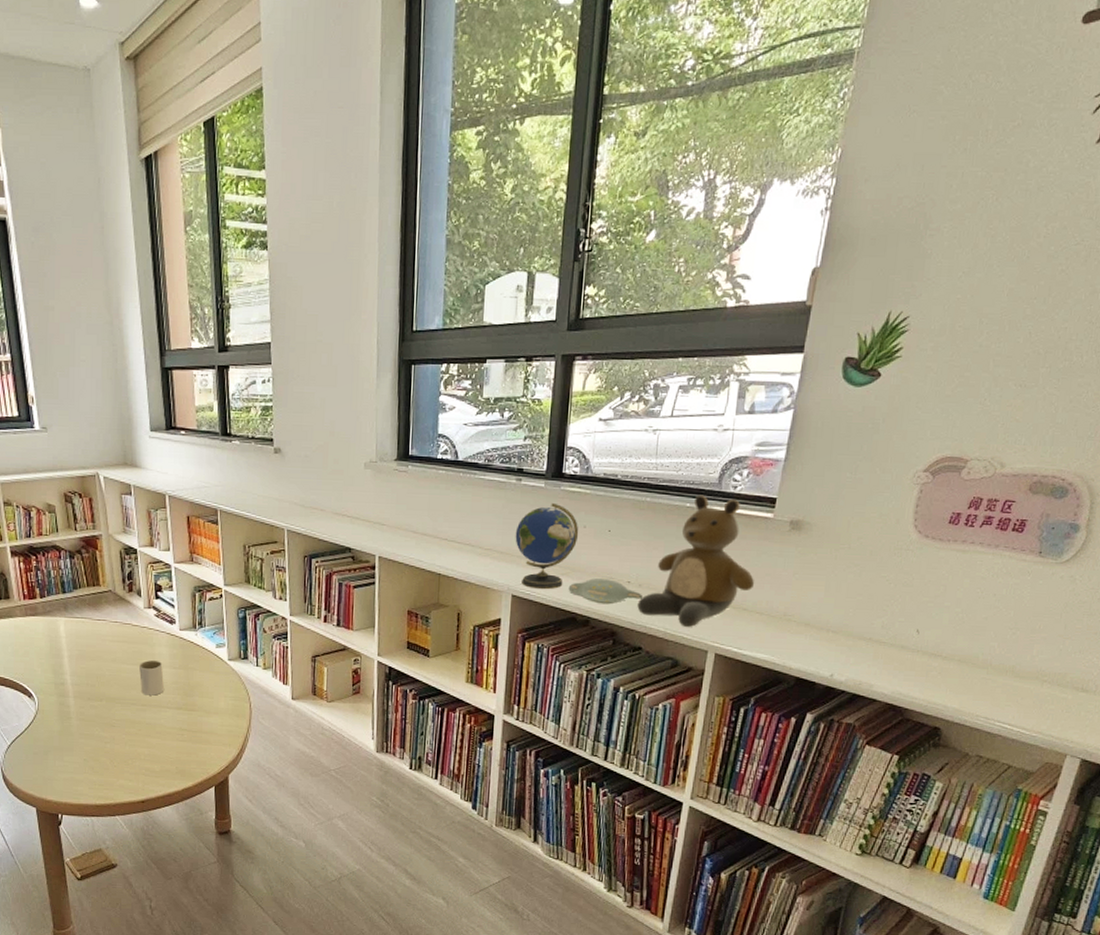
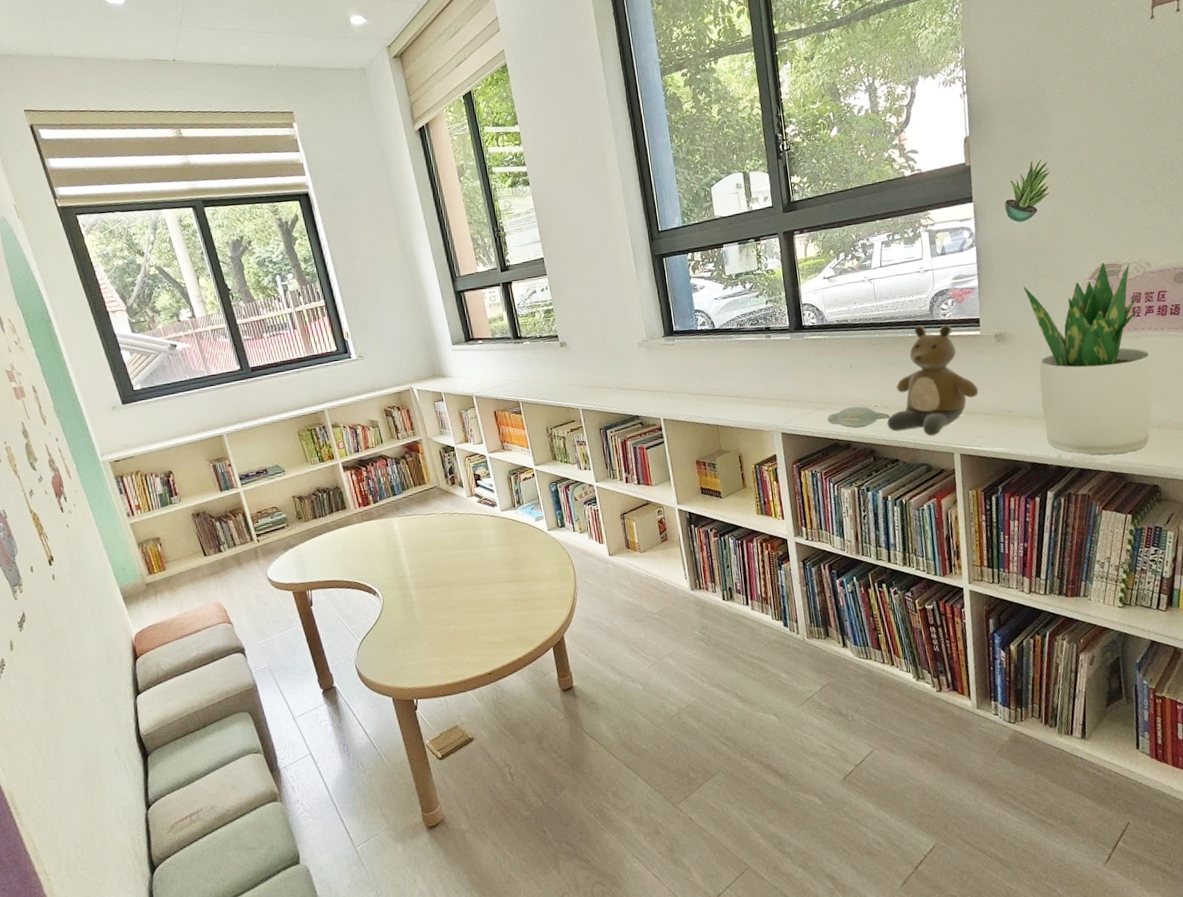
cup: present [138,659,165,696] -> none [469,541,496,575]
globe: present [515,502,579,590] -> none [774,350,827,425]
planter: none [822,454,980,685] -> present [1023,262,1153,455]

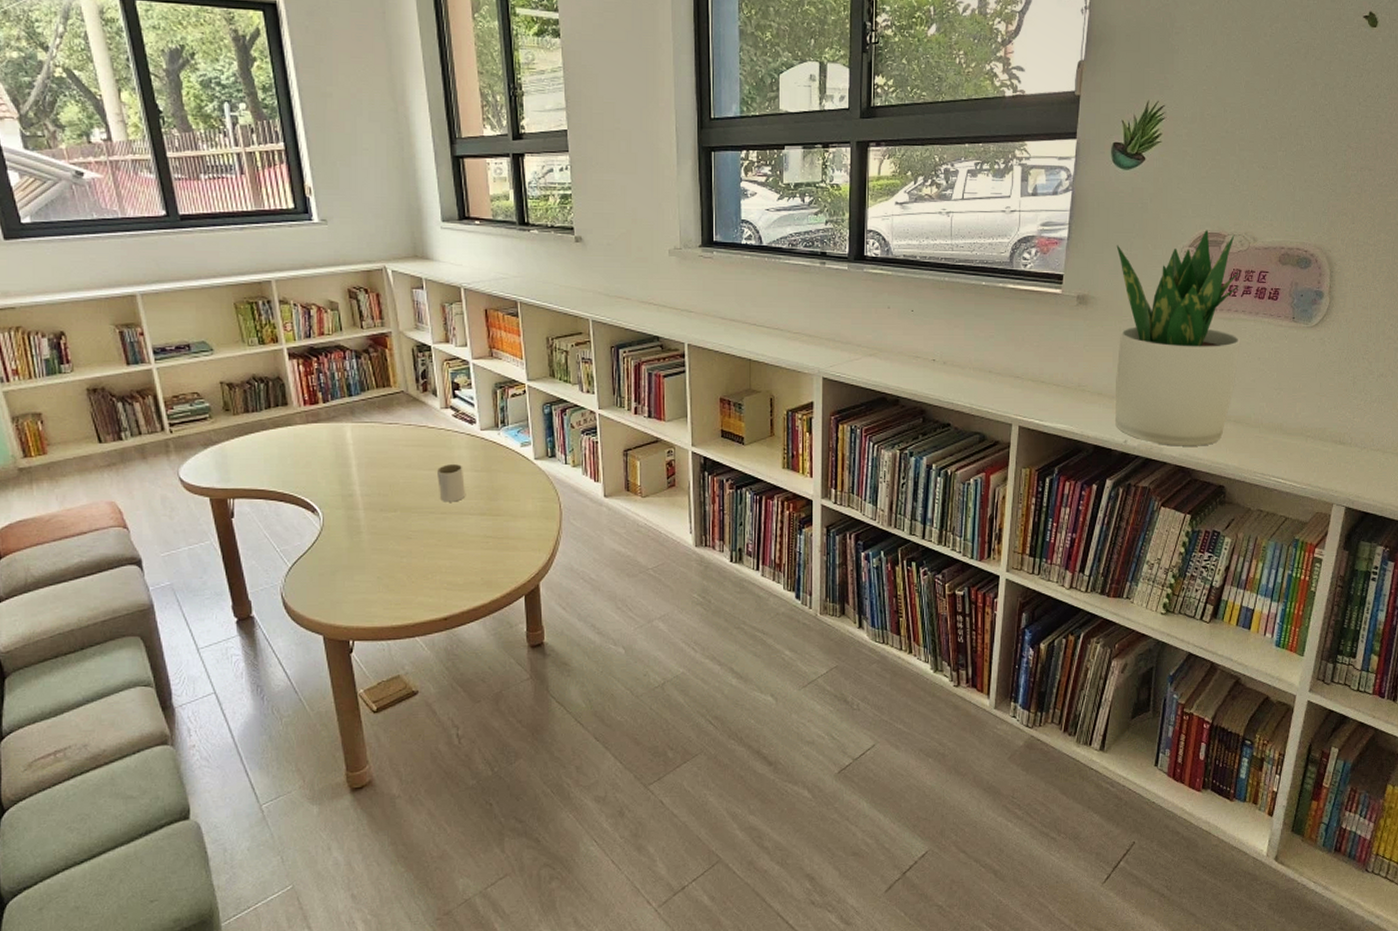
cup: none [469,541,496,575] -> present [436,463,466,502]
plush toy: present [827,406,891,429] -> none [877,358,949,383]
bear: present [887,324,979,436] -> none [943,273,1050,403]

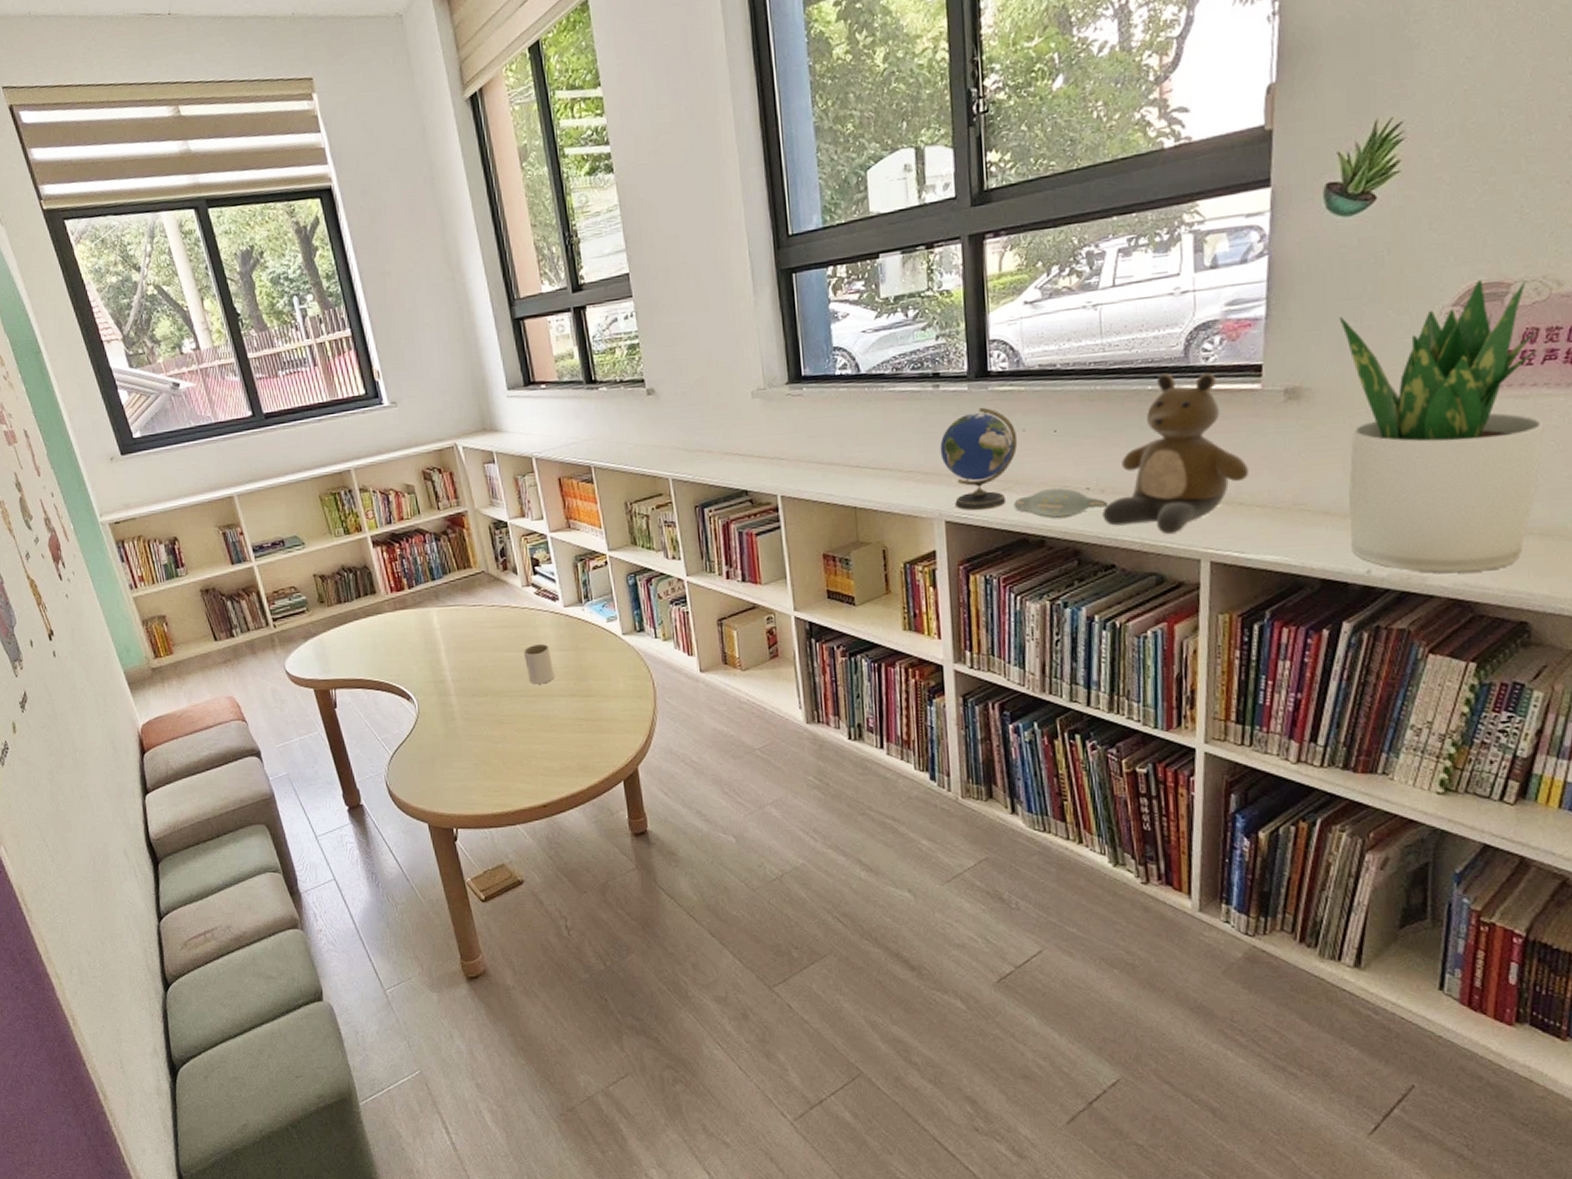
globe: none [822,285,884,371] -> present [940,407,1018,511]
plush toy: none [877,358,949,383] -> present [1013,488,1109,519]
bear: none [943,273,1050,403] -> present [1102,372,1250,535]

